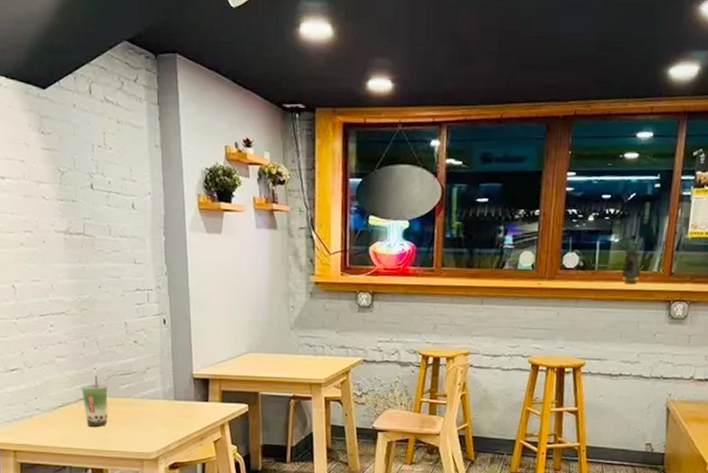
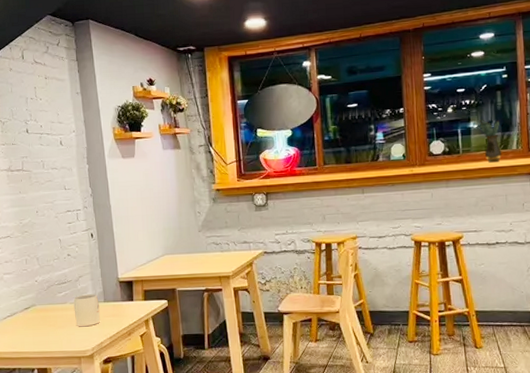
beverage cup: present [80,376,108,427] -> none [25,287,49,332]
mug: none [138,389,169,426] -> present [73,294,101,327]

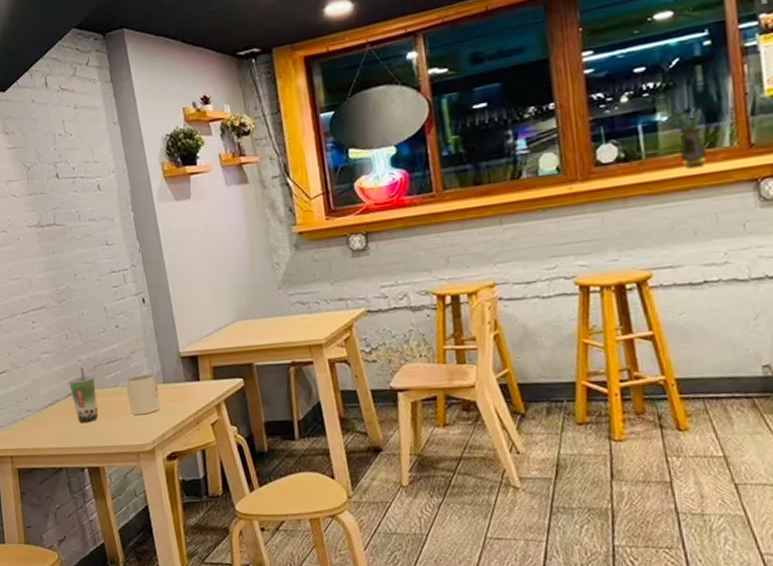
beverage cup: none [25,287,49,332] -> present [67,368,99,422]

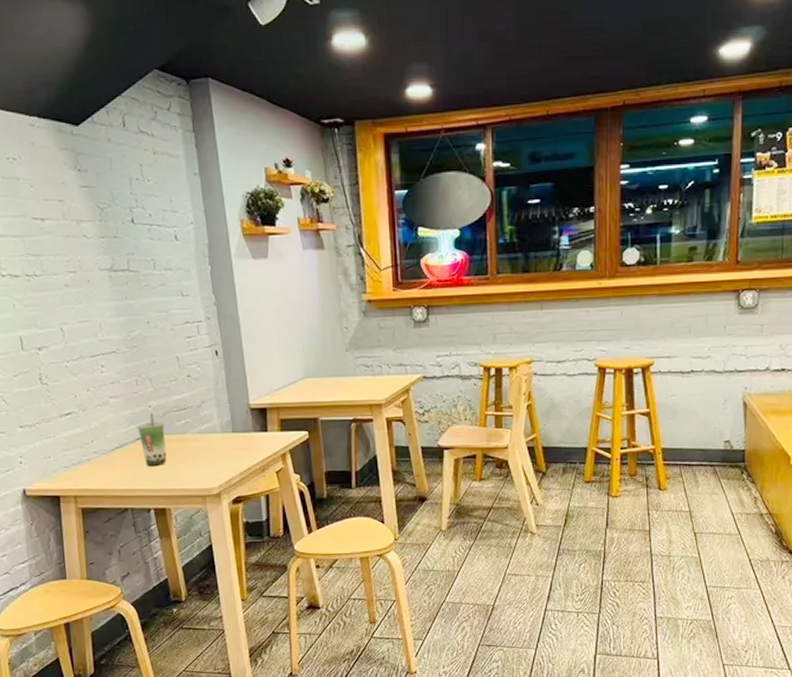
mug: present [126,373,161,416] -> none [195,423,229,461]
vase: present [669,107,708,169] -> none [682,223,706,277]

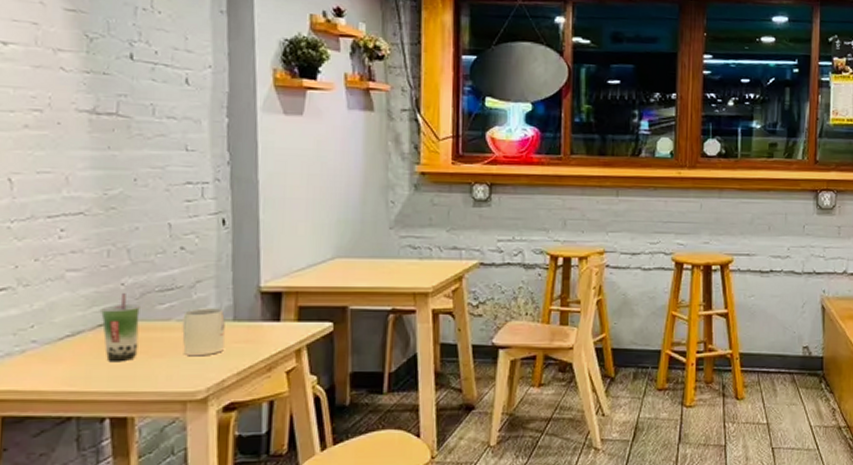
mug: none [195,423,229,461] -> present [182,308,226,357]

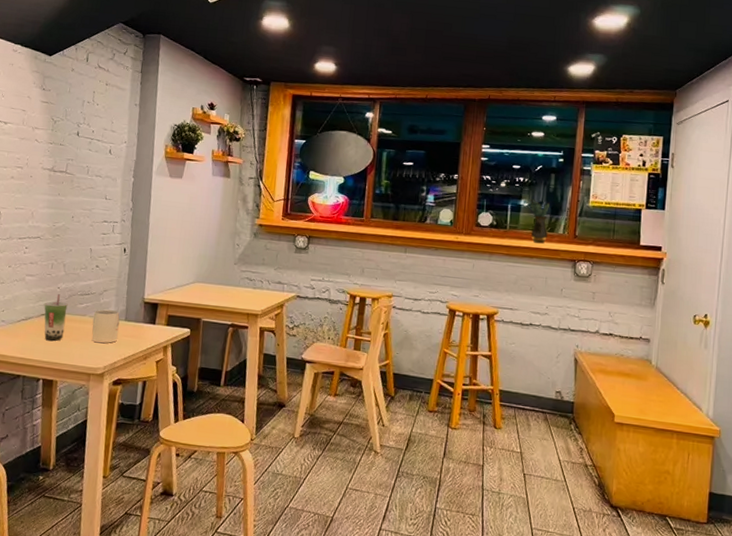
vase: none [762,118,786,173] -> present [529,198,550,244]

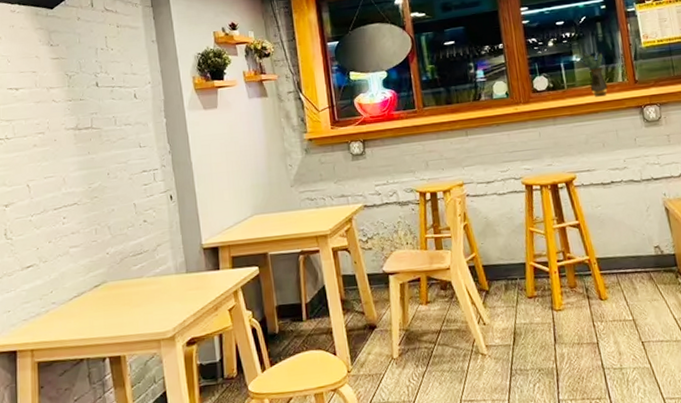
beverage cup: present [43,294,68,341] -> none [94,260,123,313]
mug: present [91,309,120,344] -> none [151,264,183,304]

